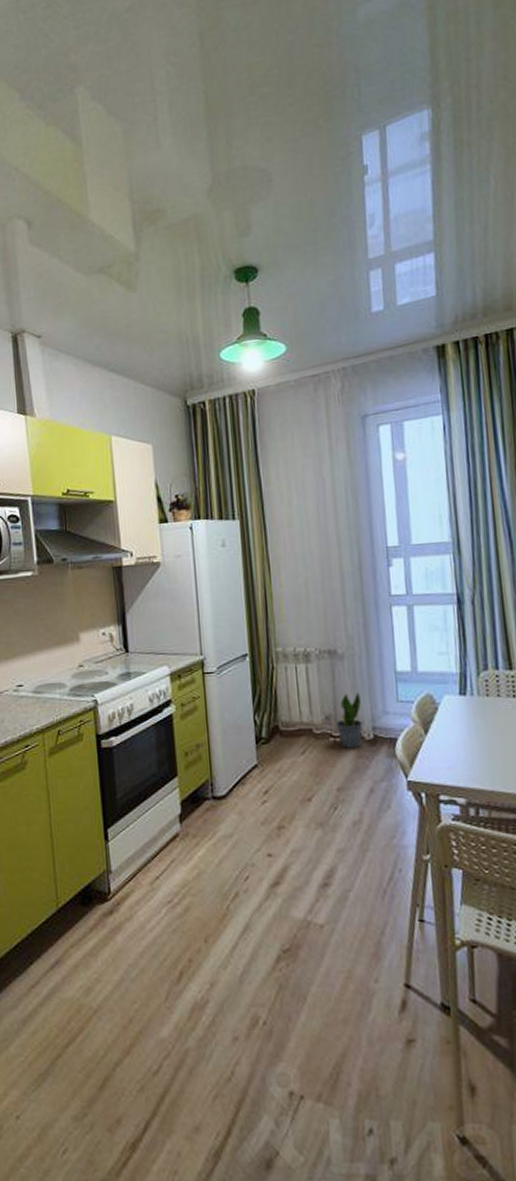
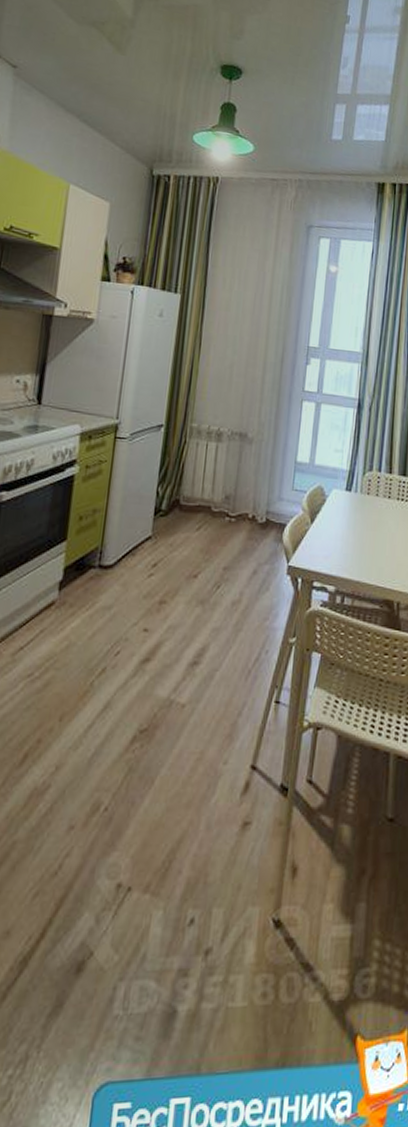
potted plant: present [336,692,363,749] -> none [234,476,261,530]

